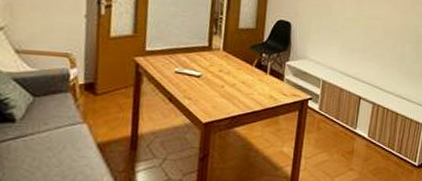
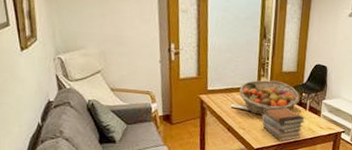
fruit basket: none [186,38,260,82] -> present [239,80,300,116]
book stack: none [212,69,266,113] -> present [261,106,306,142]

